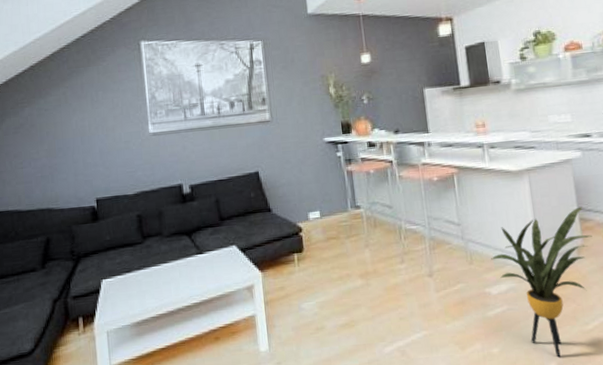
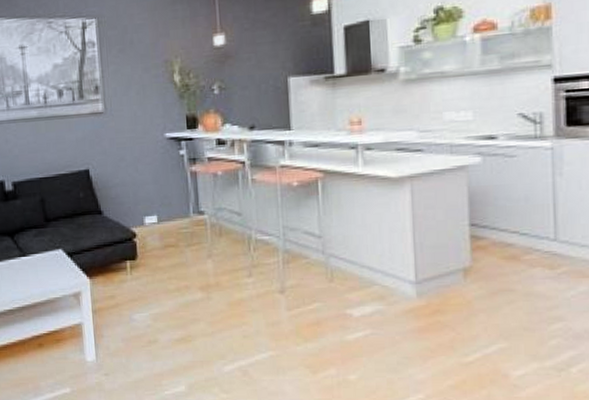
house plant: present [491,207,592,358] -> none [356,222,485,390]

